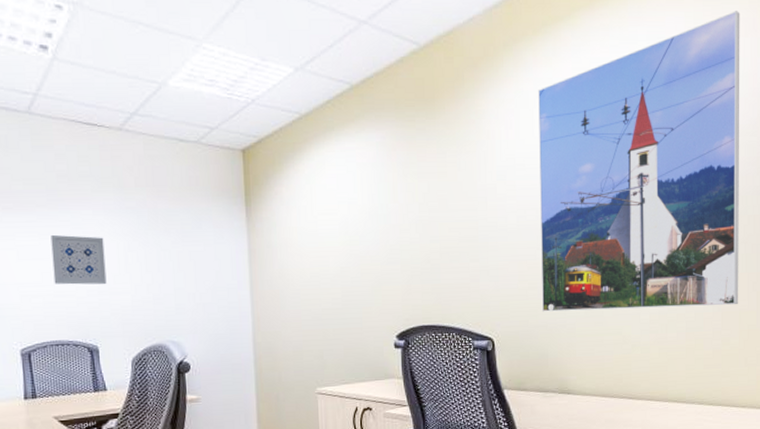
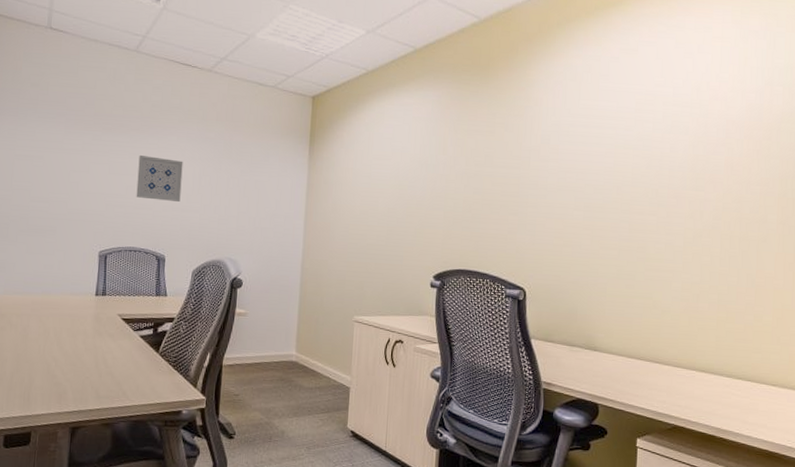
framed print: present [538,11,740,312] -> none [574,8,788,283]

